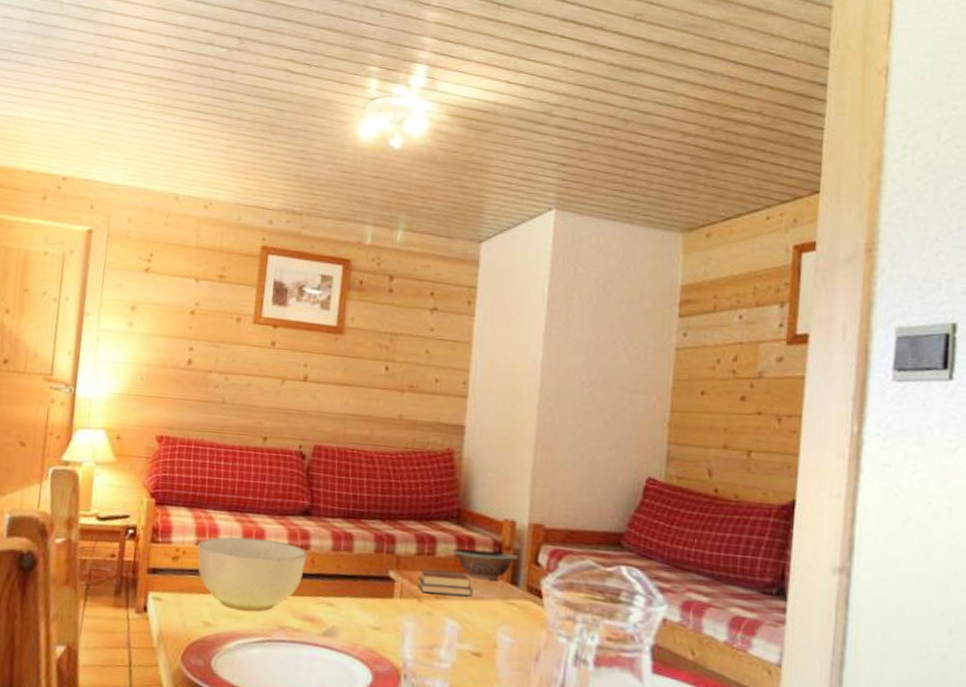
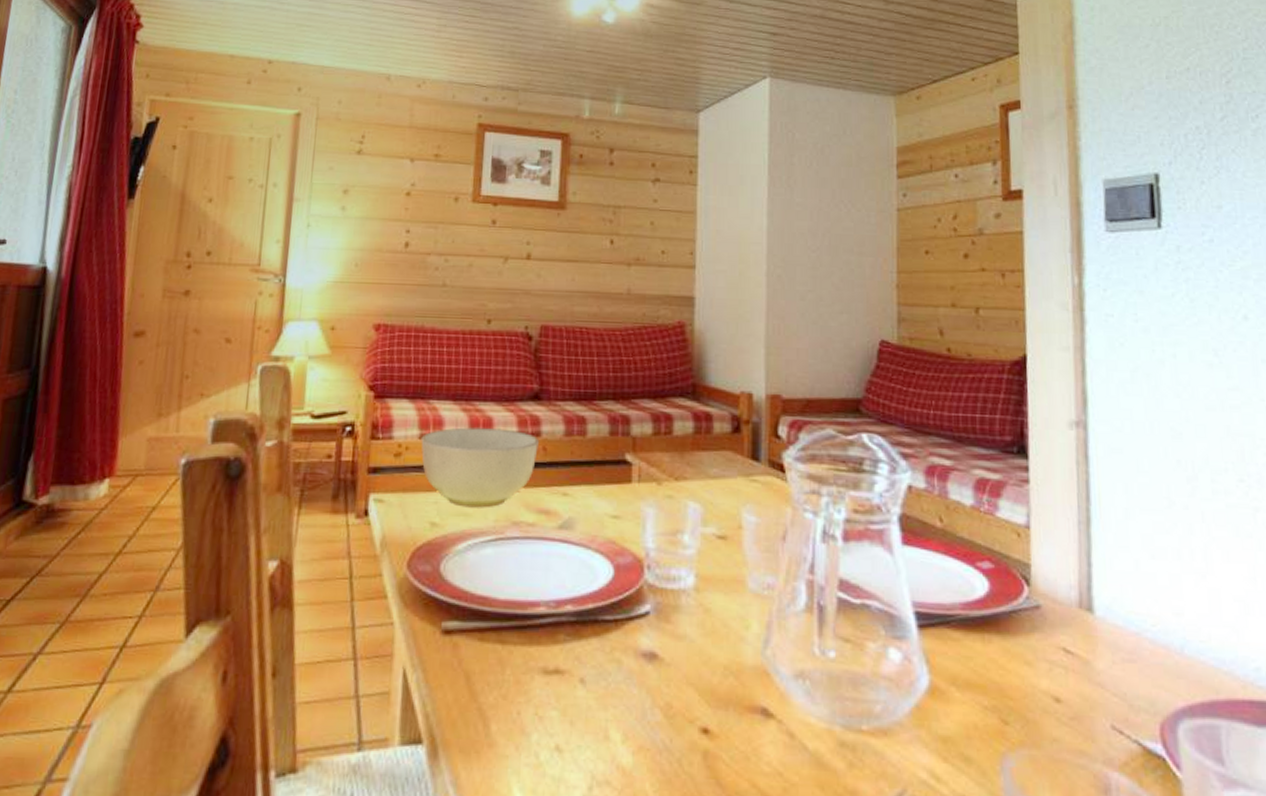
books: present [418,568,473,597] -> none [656,449,713,476]
decorative bowl: present [452,549,519,581] -> none [690,425,758,458]

